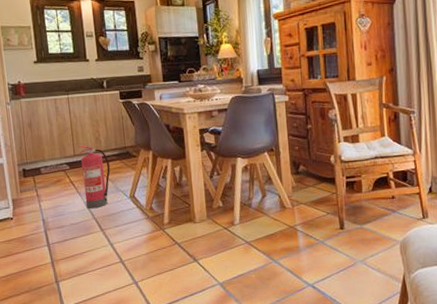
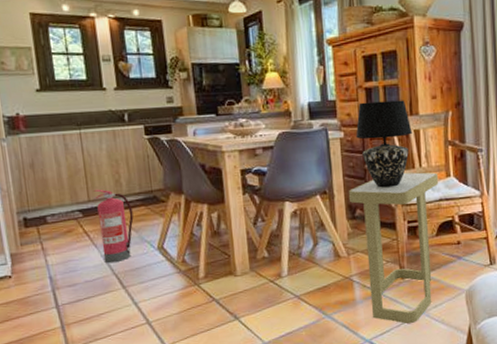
side table: none [292,132,375,271] -> present [348,172,439,324]
table lamp: none [299,67,350,146] -> present [356,100,412,188]

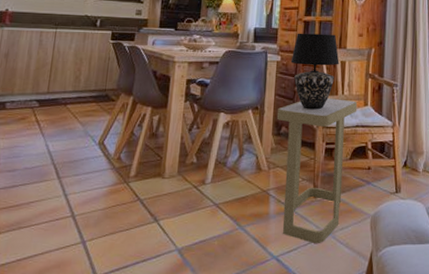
fire extinguisher: present [92,189,134,263] -> none [47,82,85,153]

